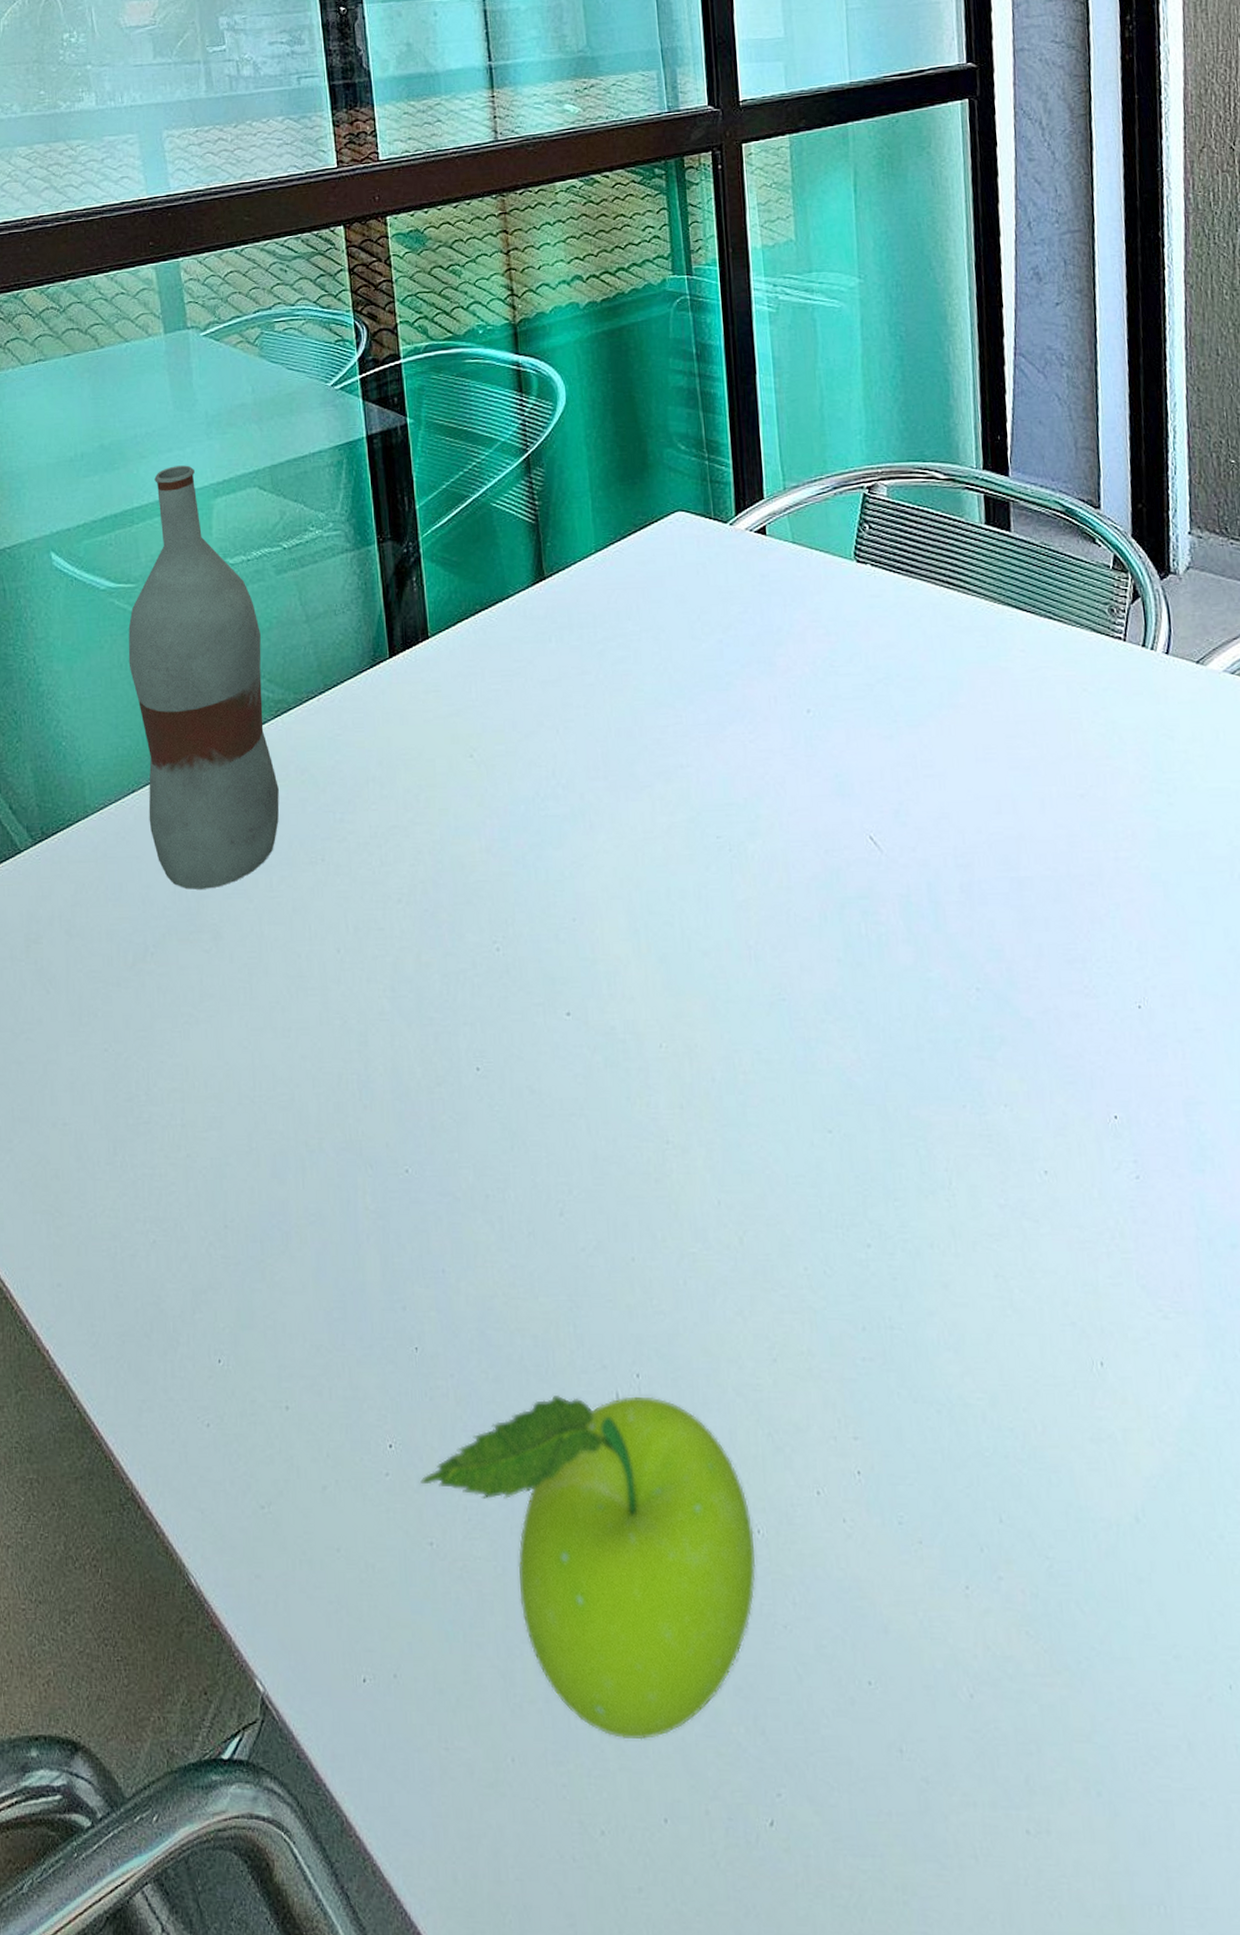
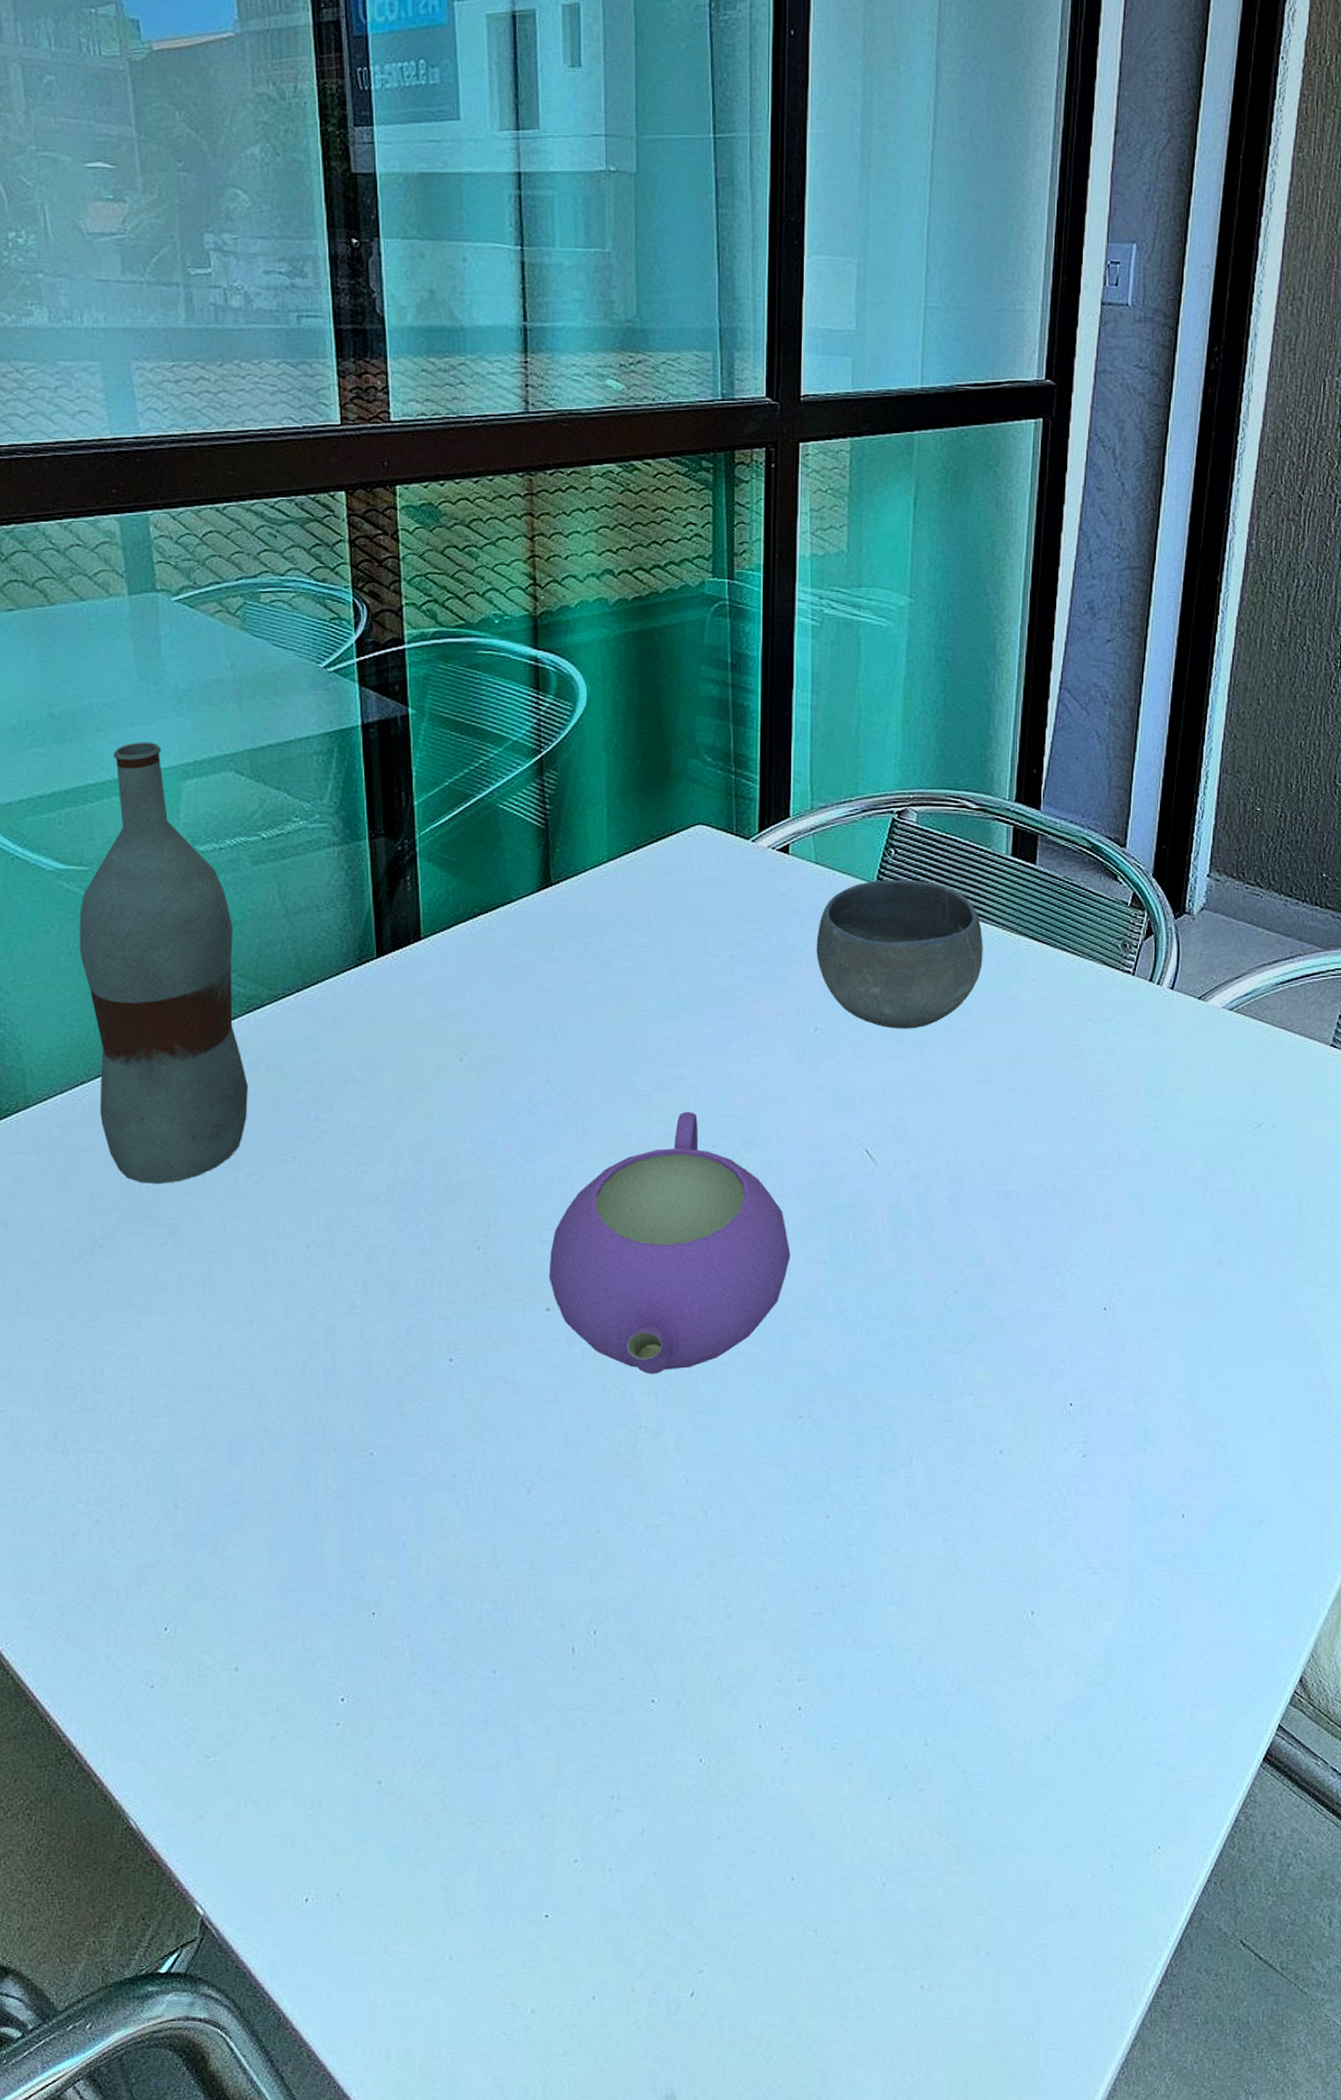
fruit: present [420,1394,756,1740] -> none [372,1650,696,1936]
teapot: none [566,801,804,1084] -> present [548,1111,791,1374]
bowl: none [800,554,969,708] -> present [816,879,983,1029]

